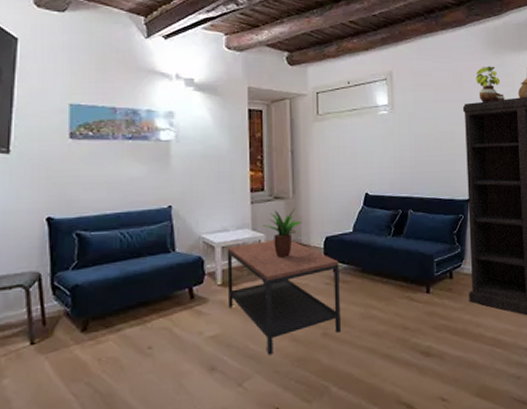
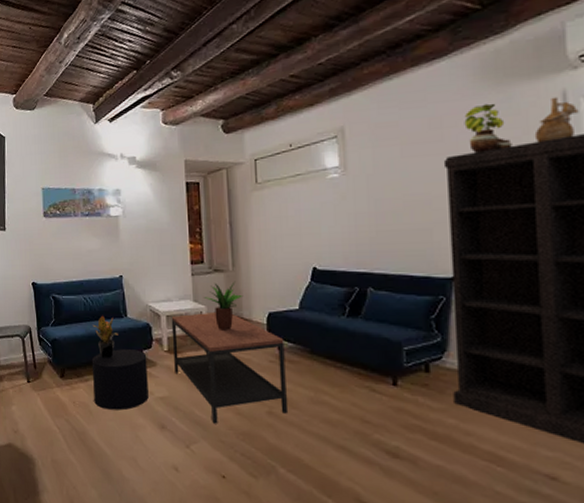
stool: none [126,287,197,361] -> present [91,349,149,411]
potted plant: none [130,251,163,301] -> present [92,315,118,358]

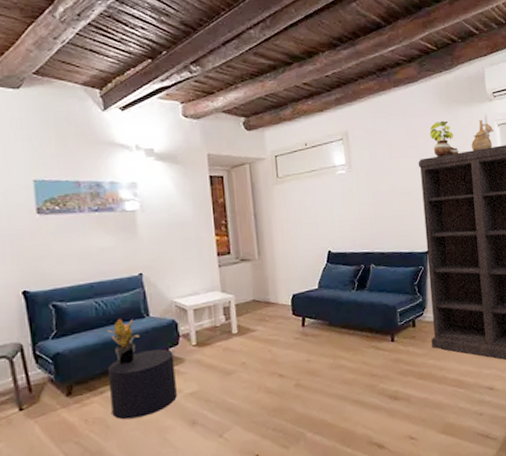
coffee table: present [171,311,289,424] -> none [199,299,313,407]
potted plant: present [204,281,244,330] -> none [232,268,270,317]

